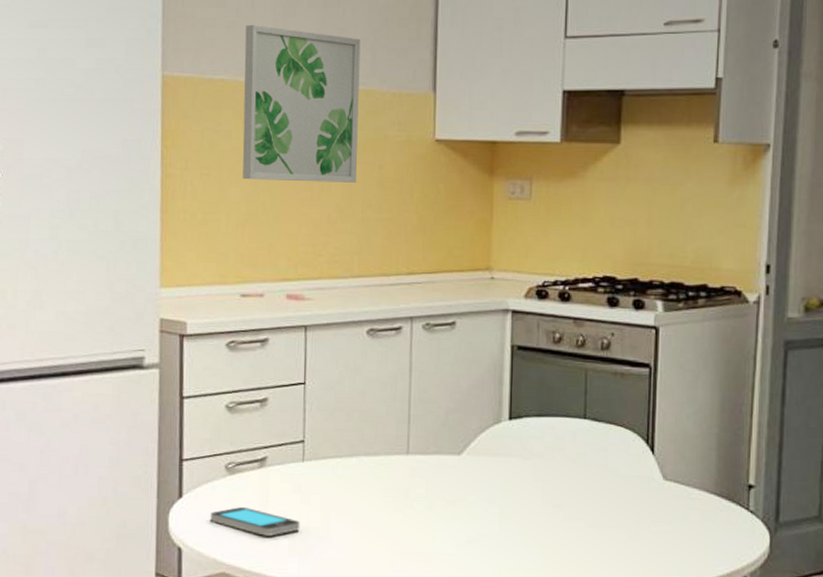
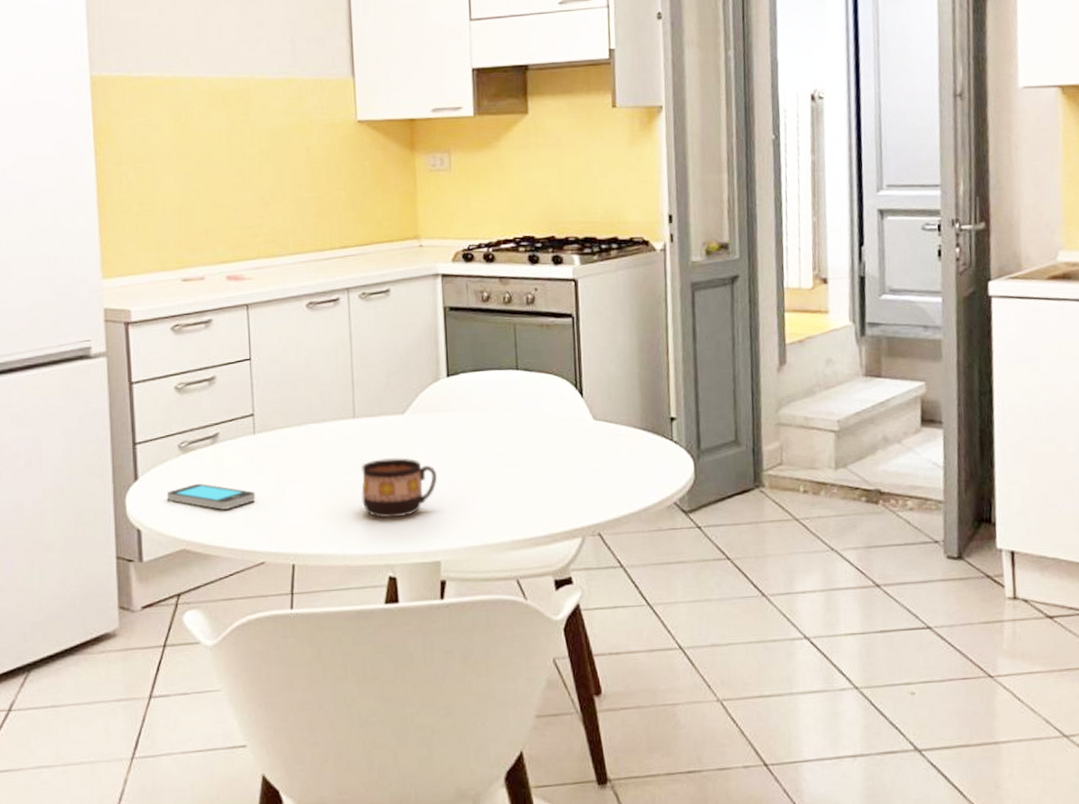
wall art: present [242,24,361,183] -> none [169,23,285,170]
cup: none [409,499,491,563] -> present [361,457,438,519]

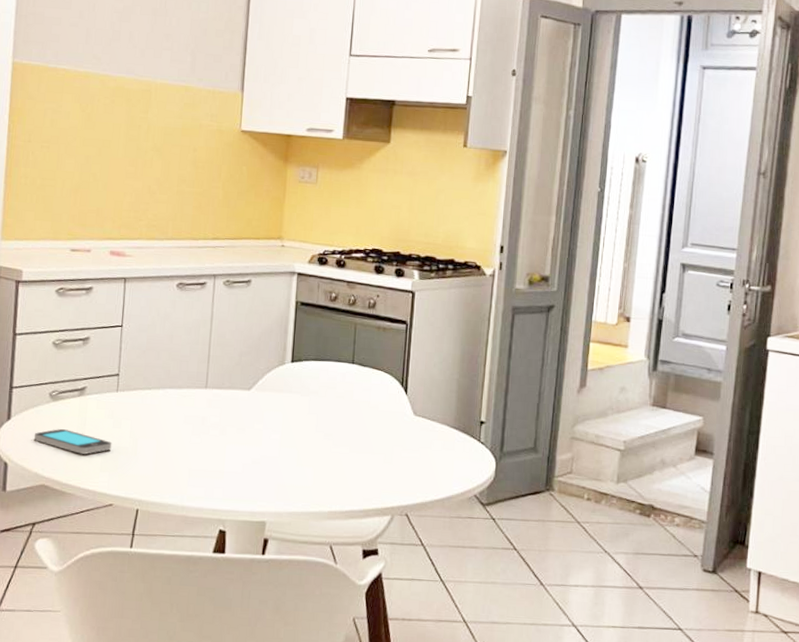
cup: present [361,457,438,519] -> none [204,426,273,480]

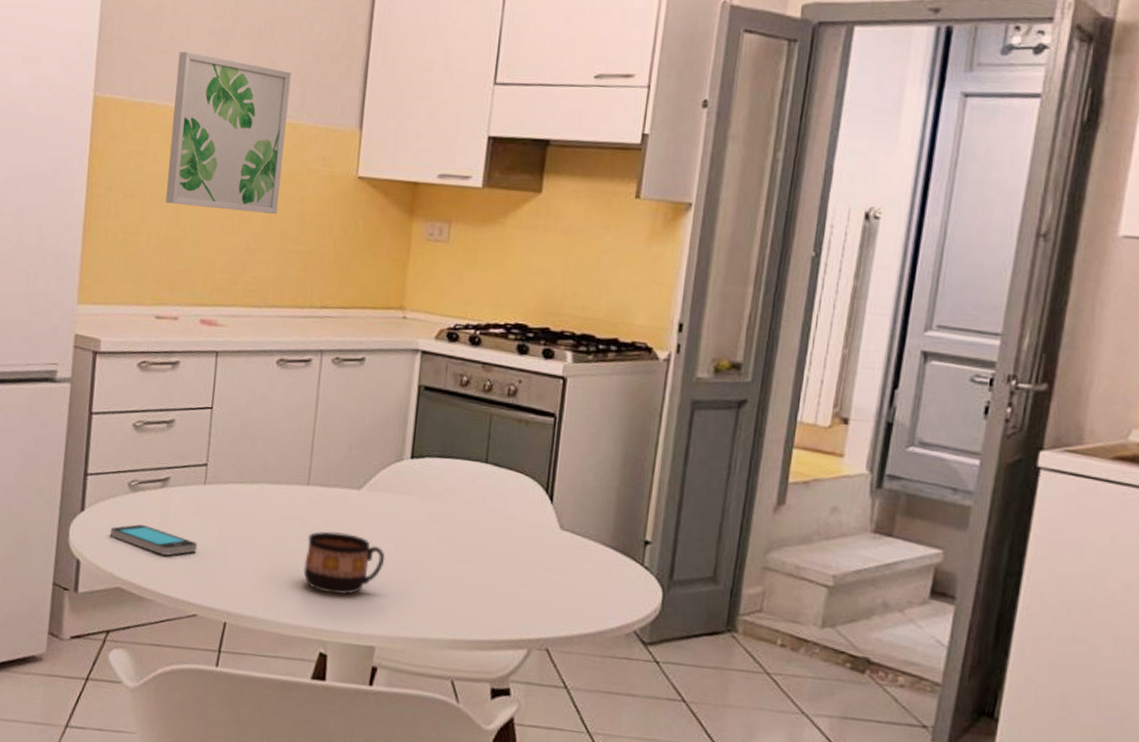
wall art: none [77,25,183,161] -> present [165,51,292,214]
cup: none [204,426,273,480] -> present [303,531,385,595]

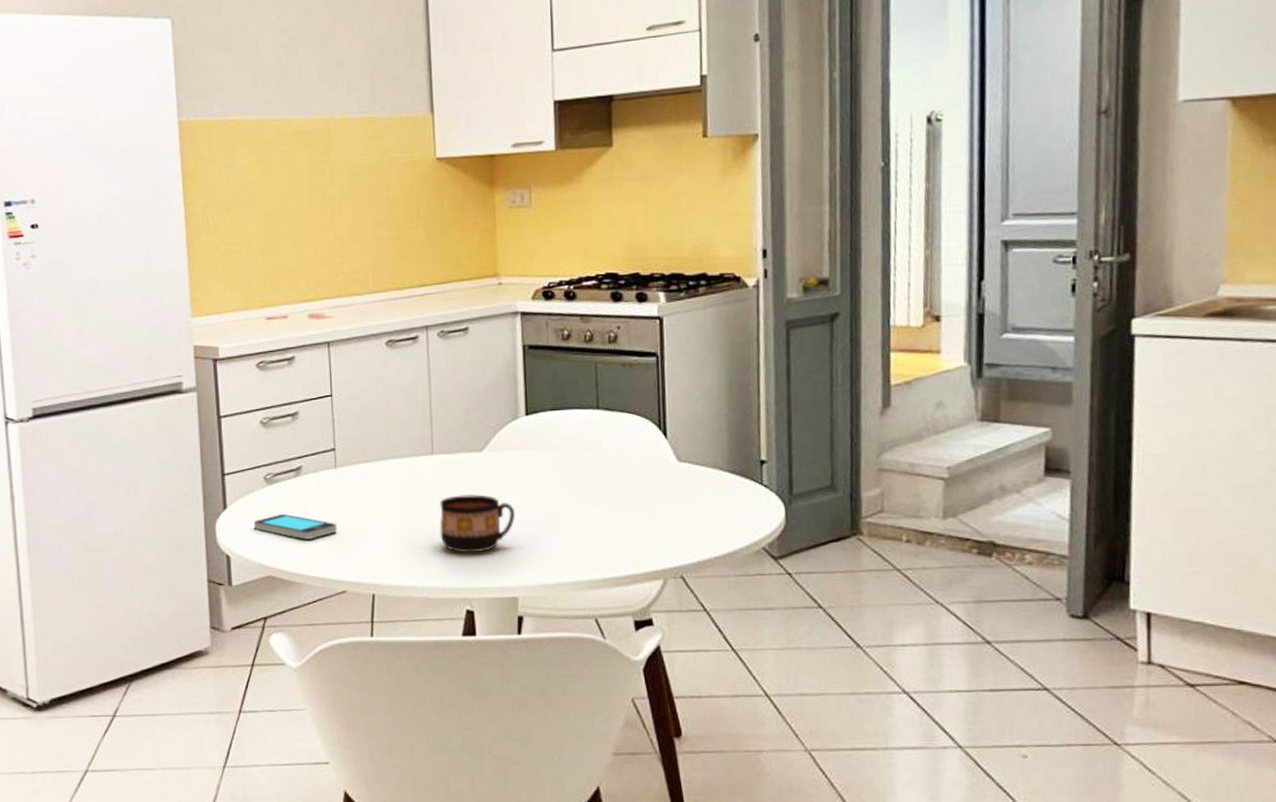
wall art: present [165,51,292,214] -> none [252,66,365,211]

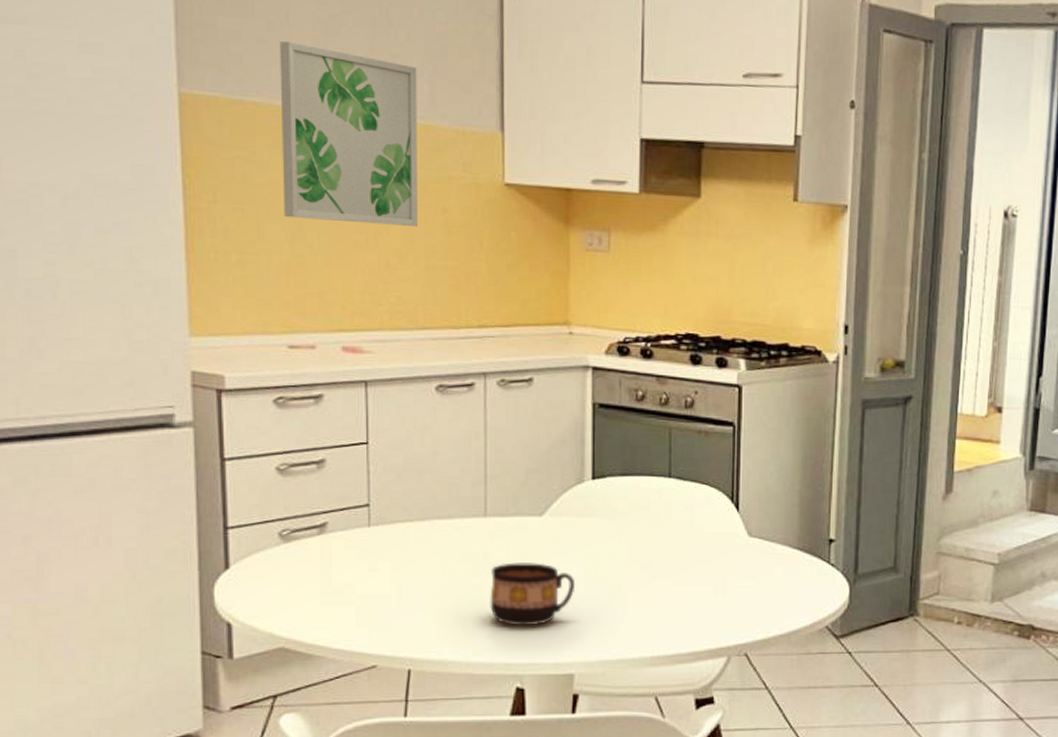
wall art: none [252,66,365,211] -> present [280,40,417,226]
smartphone: present [253,514,337,539] -> none [263,577,369,607]

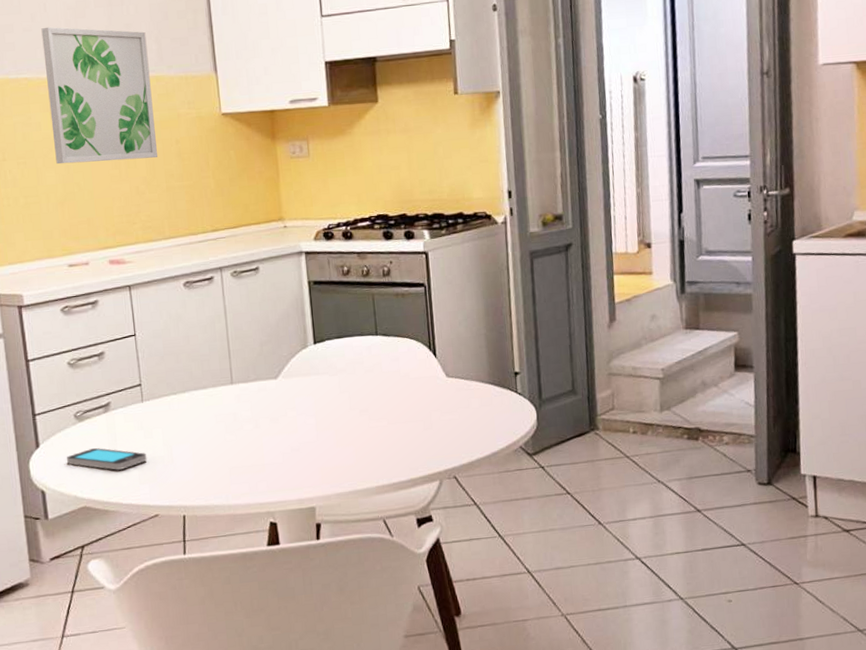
smartphone: none [263,577,369,607] -> present [66,448,147,470]
cup: present [490,562,576,626] -> none [241,417,309,472]

